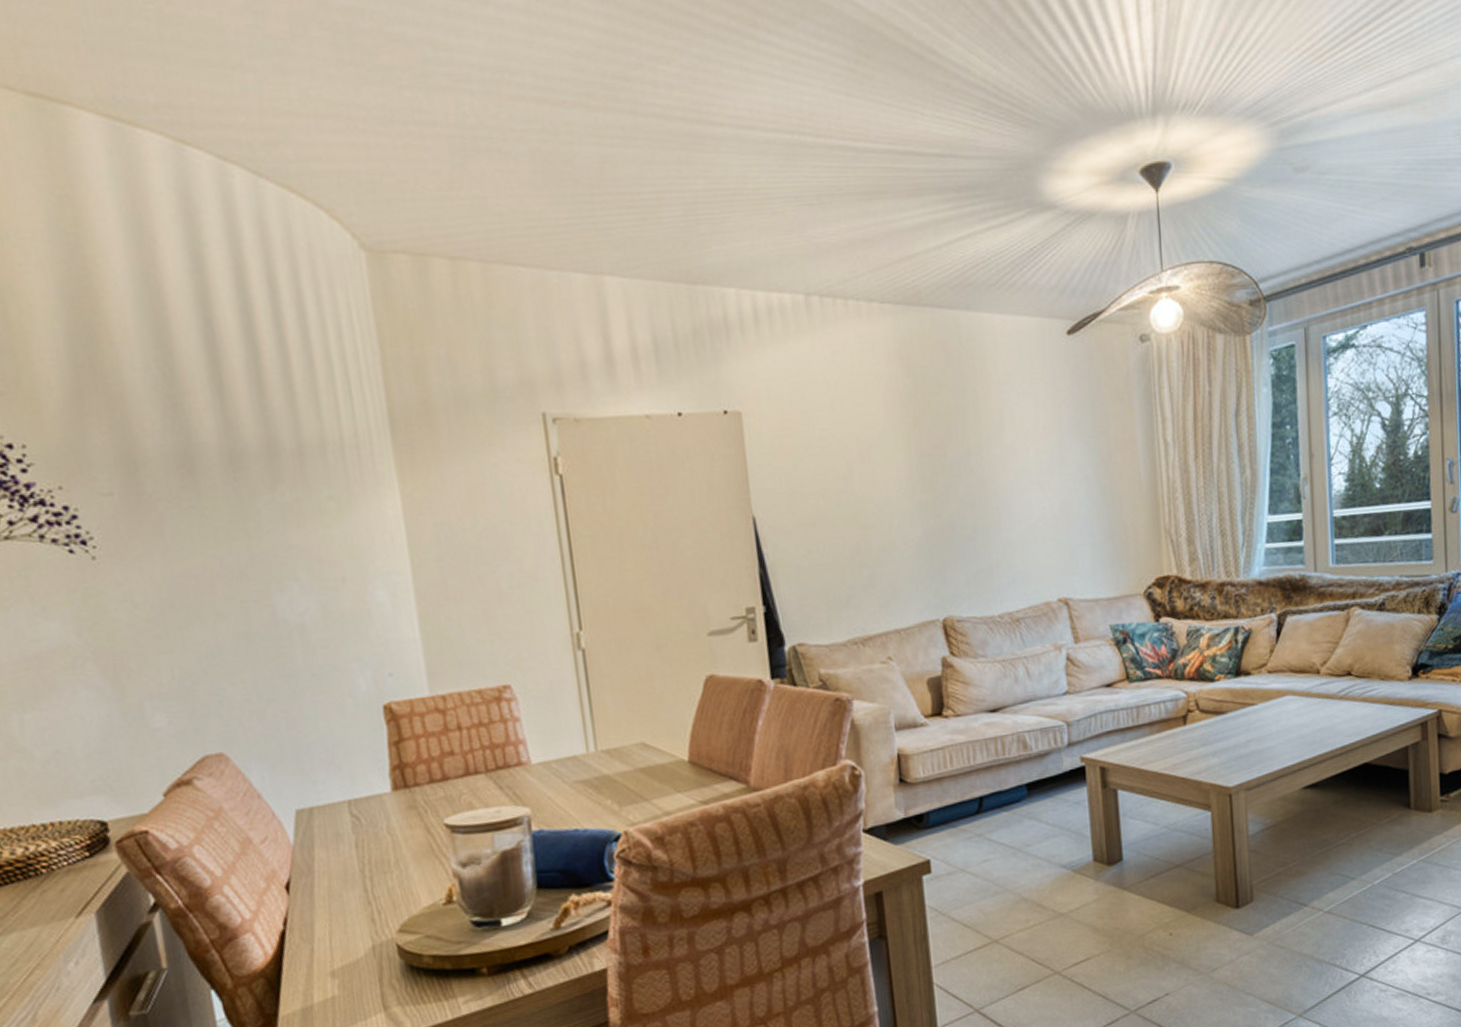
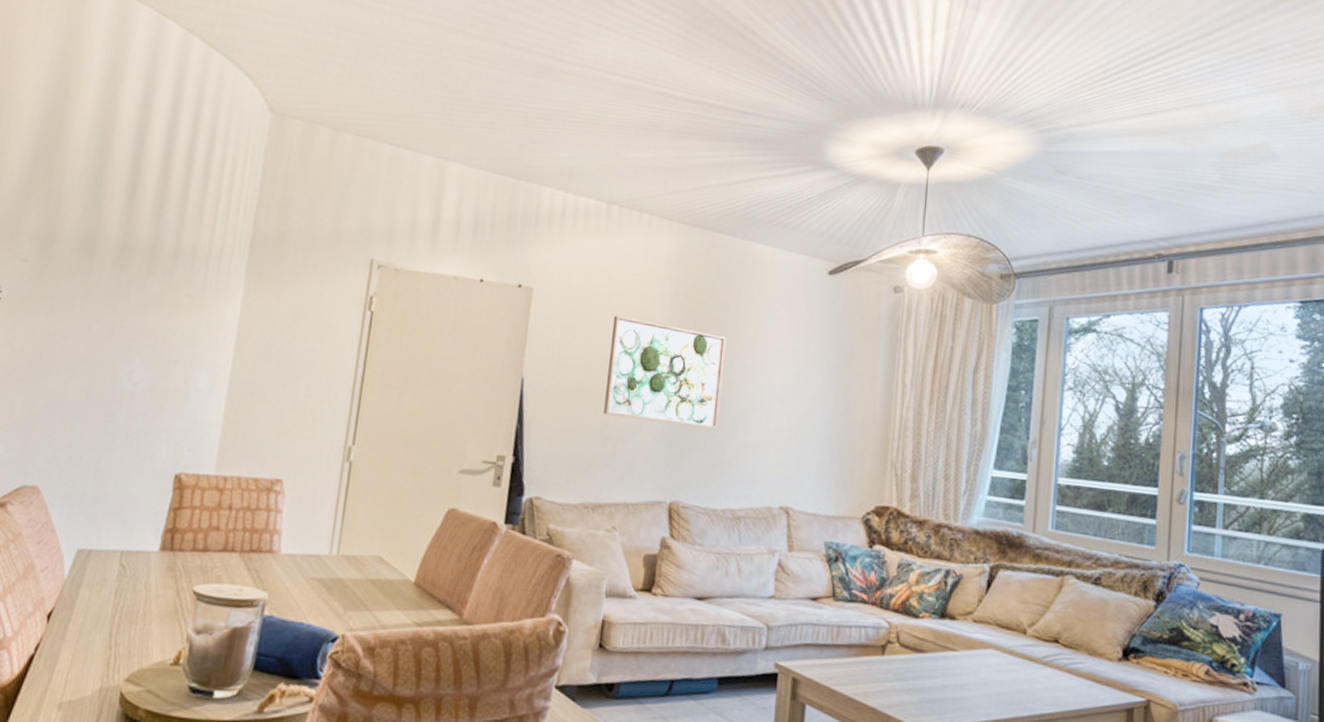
wall art: none [841,425,978,540] -> present [603,315,726,429]

